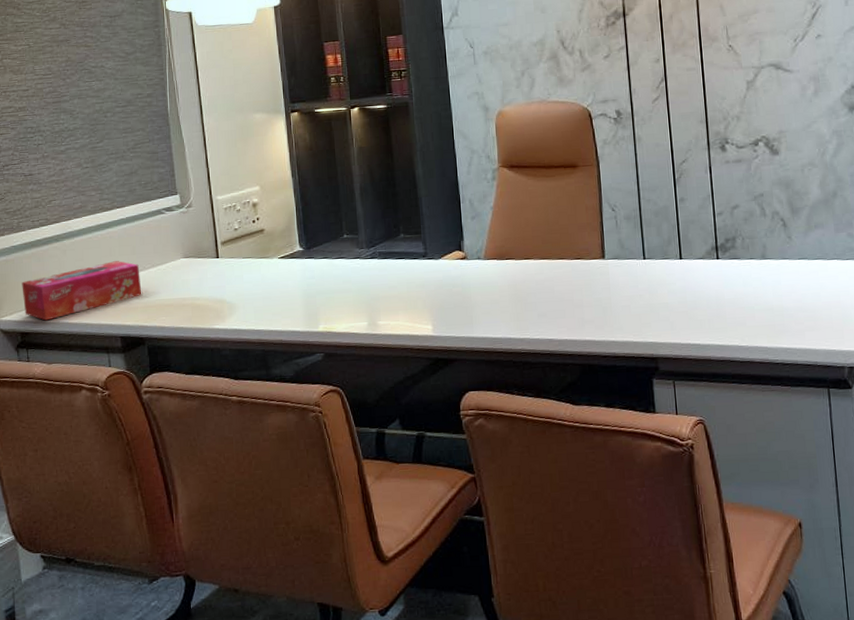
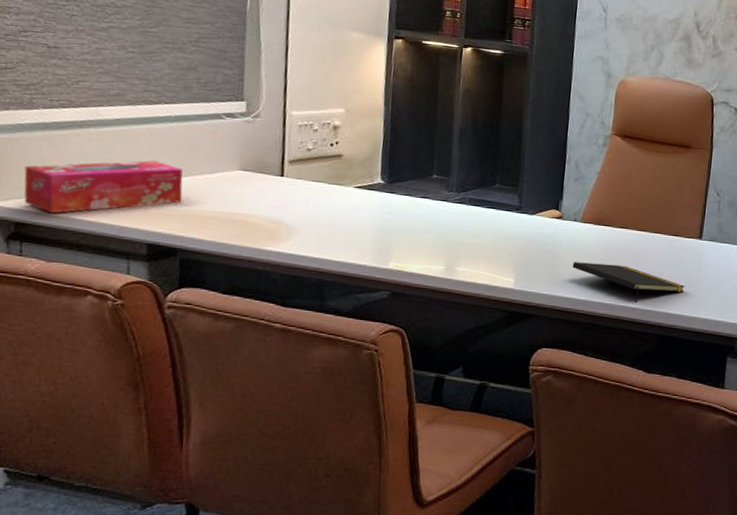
notepad: none [483,297,597,334] -> present [572,262,685,303]

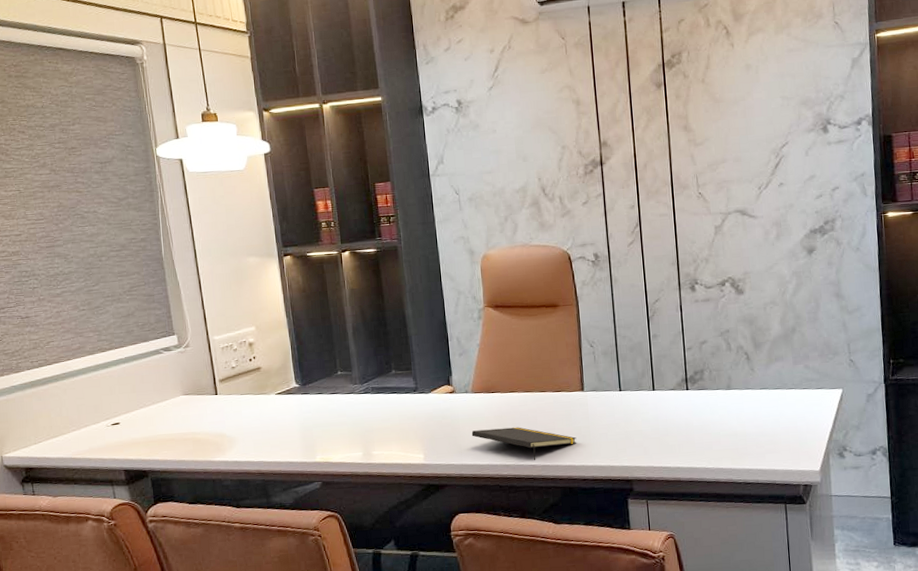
tissue box: present [24,160,183,214] -> none [23,399,144,456]

